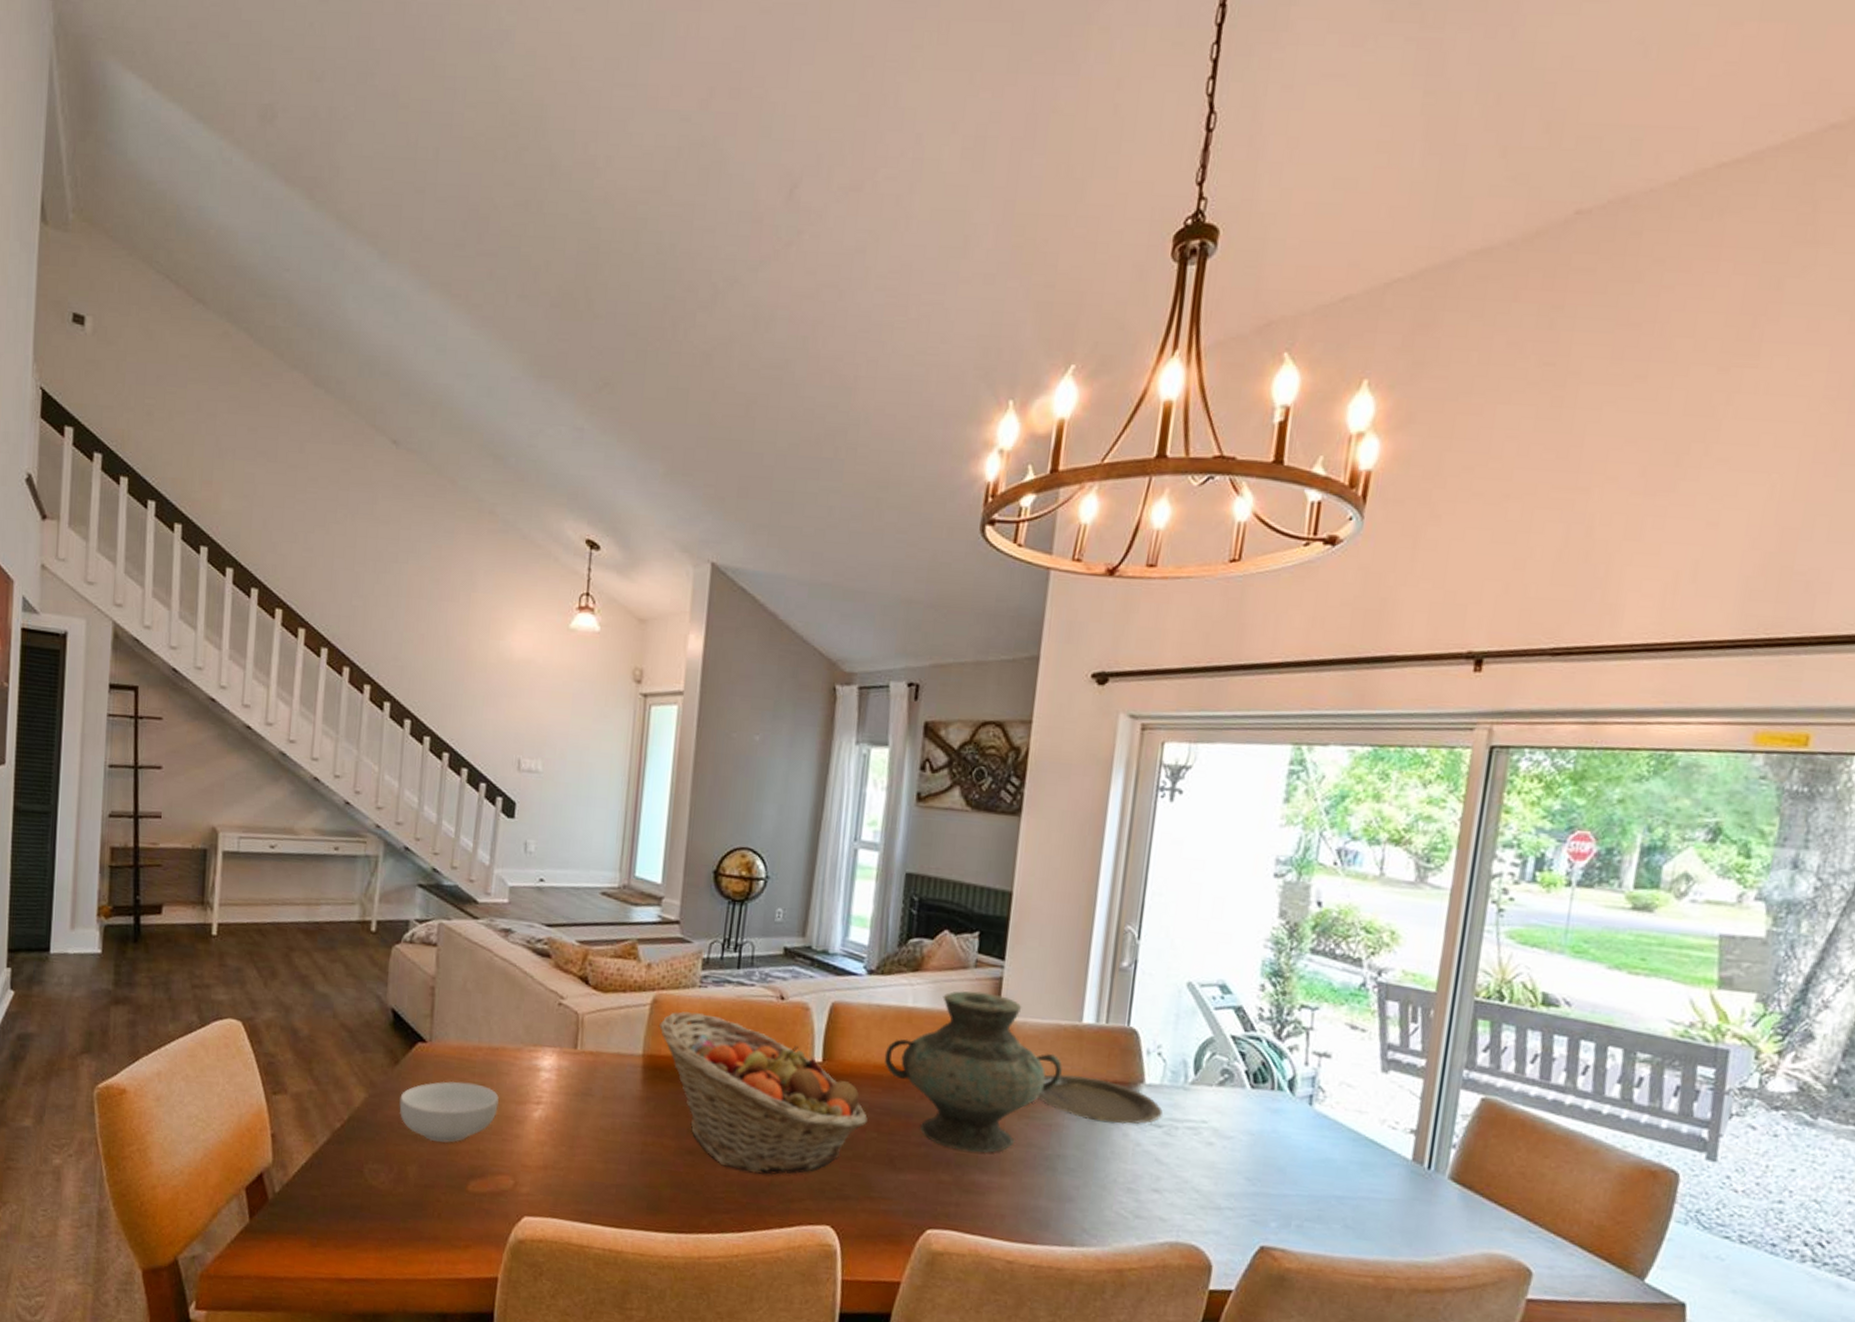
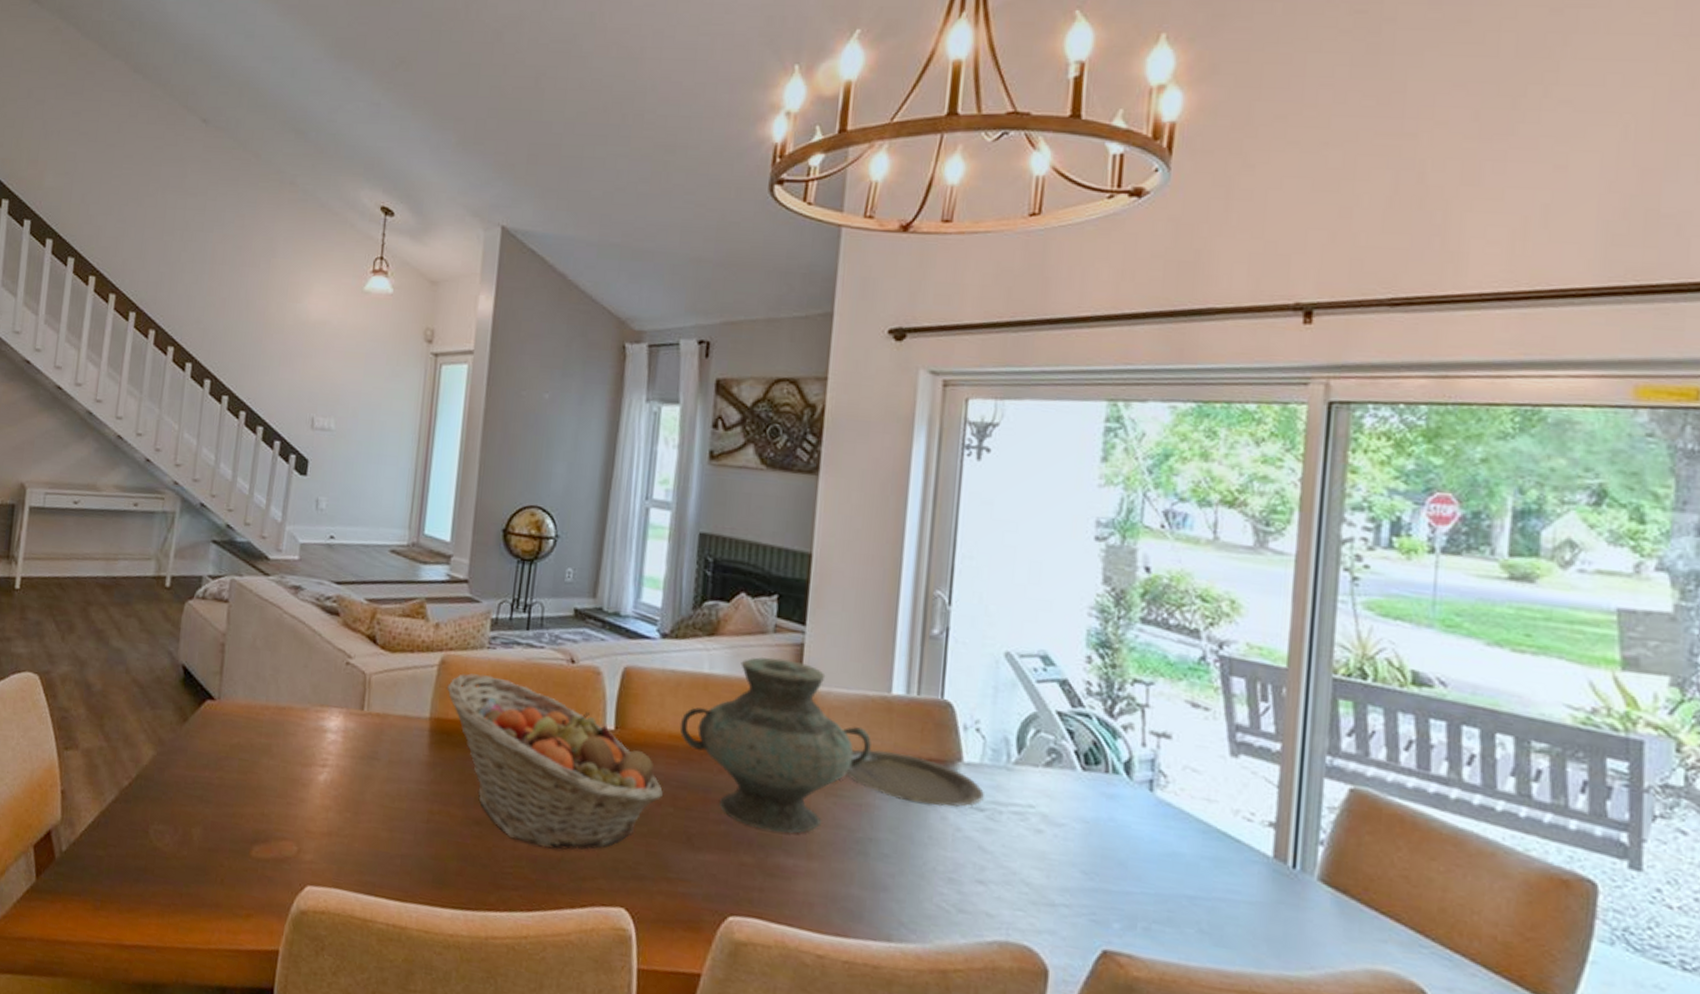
cereal bowl: present [399,1081,499,1143] -> none [186,741,285,805]

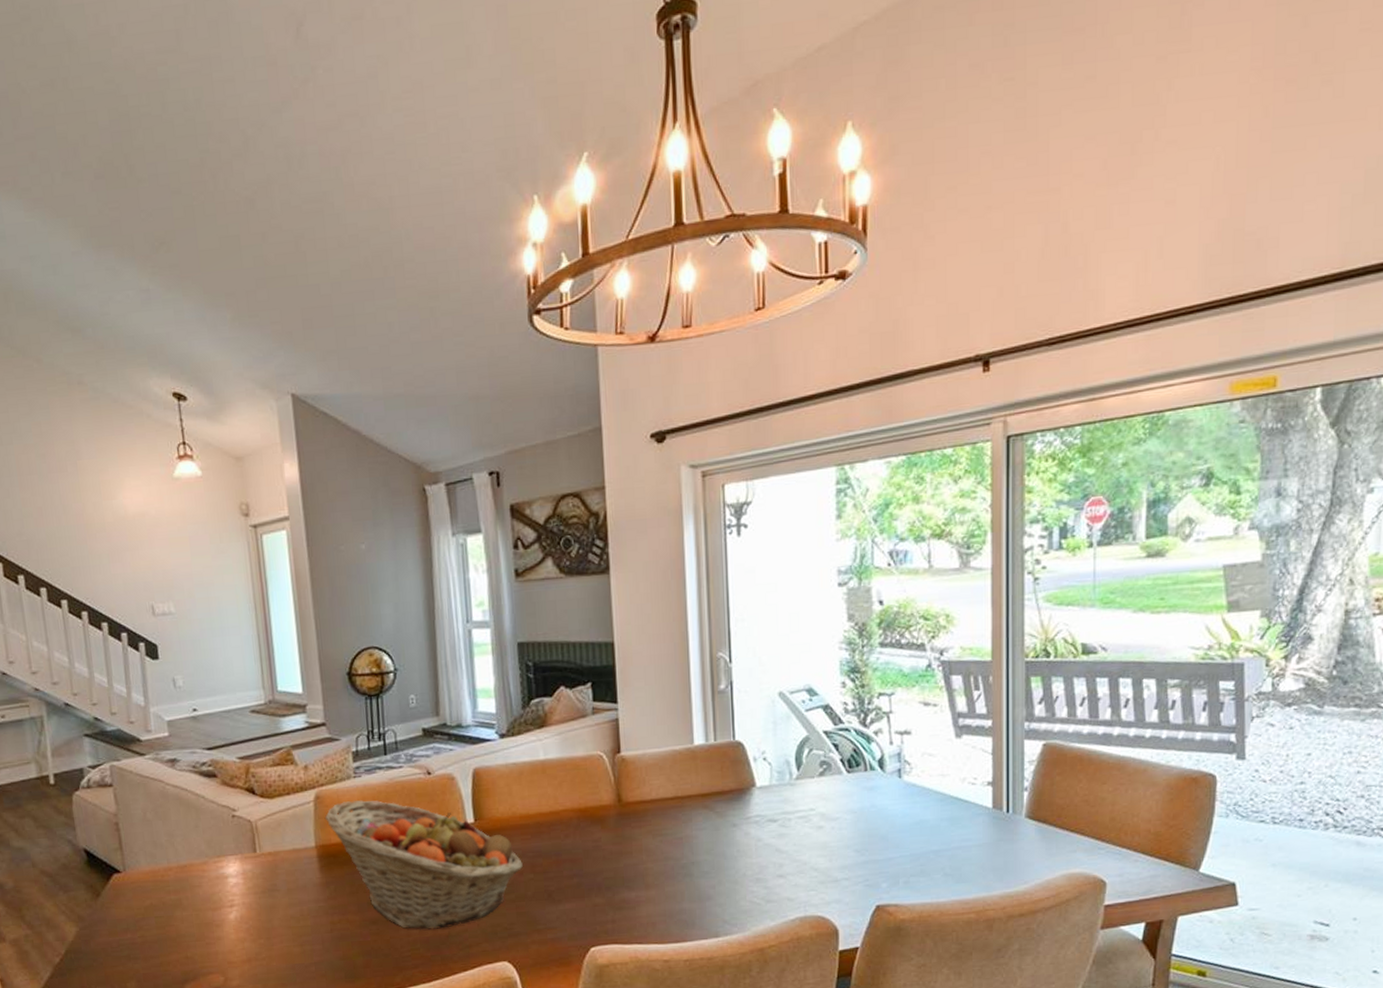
vase: present [679,657,871,834] -> none [527,734,683,875]
plate: present [846,749,984,807] -> none [666,790,775,827]

